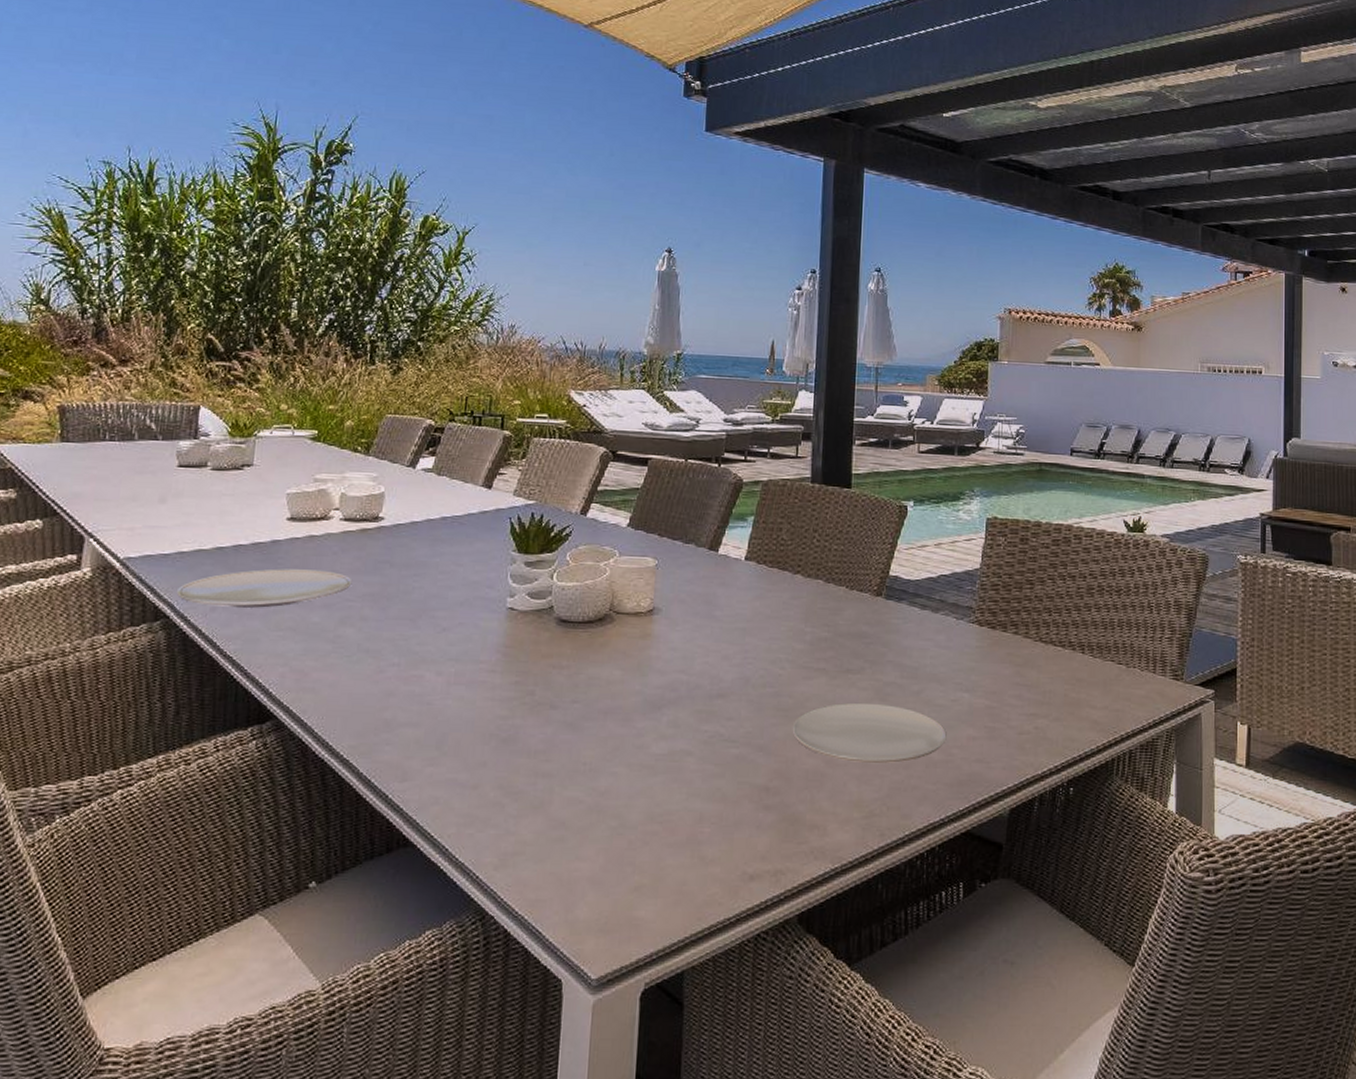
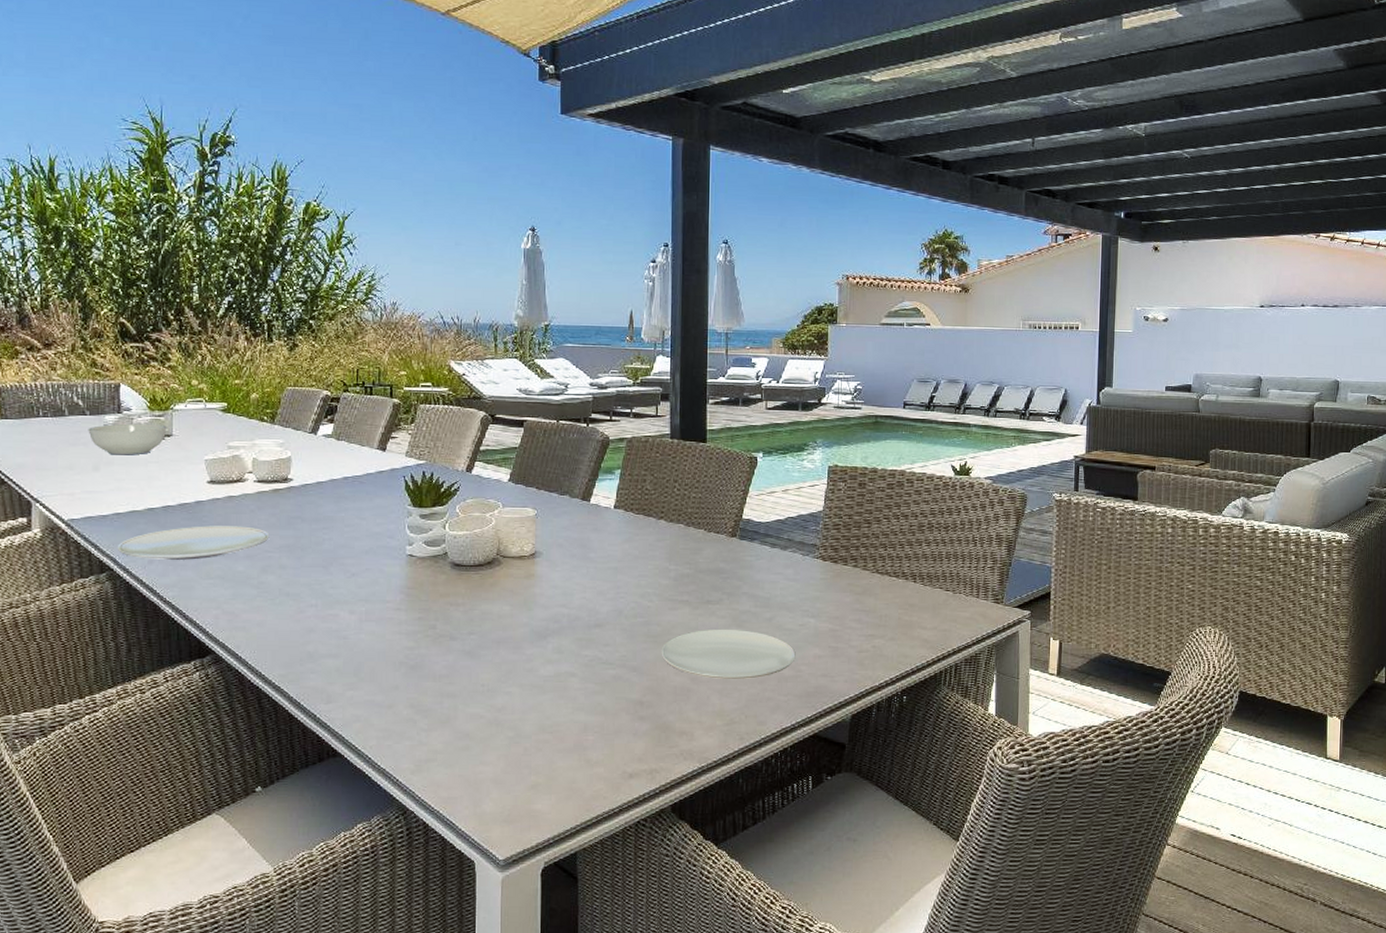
bowl: none [158,450,248,487] -> present [88,423,167,455]

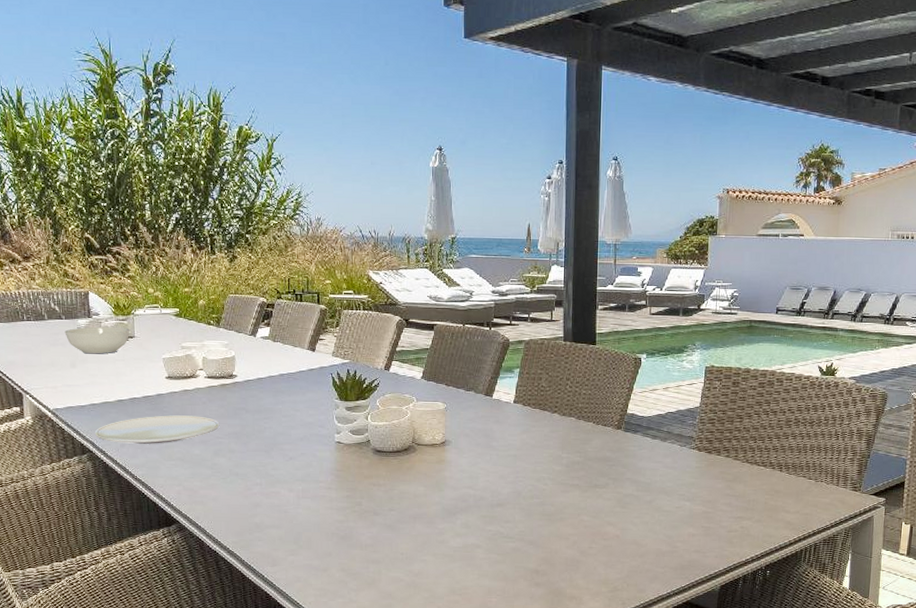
plate: present [661,628,796,679] -> none [554,509,672,553]

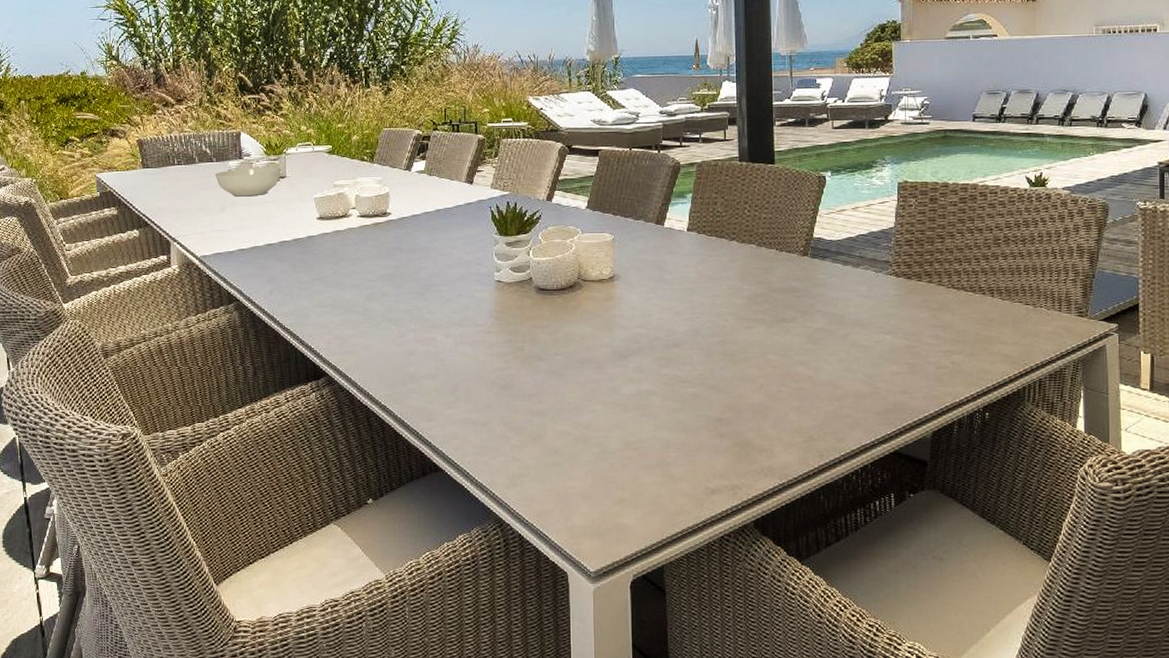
plate: present [94,415,220,444] -> none [242,258,373,290]

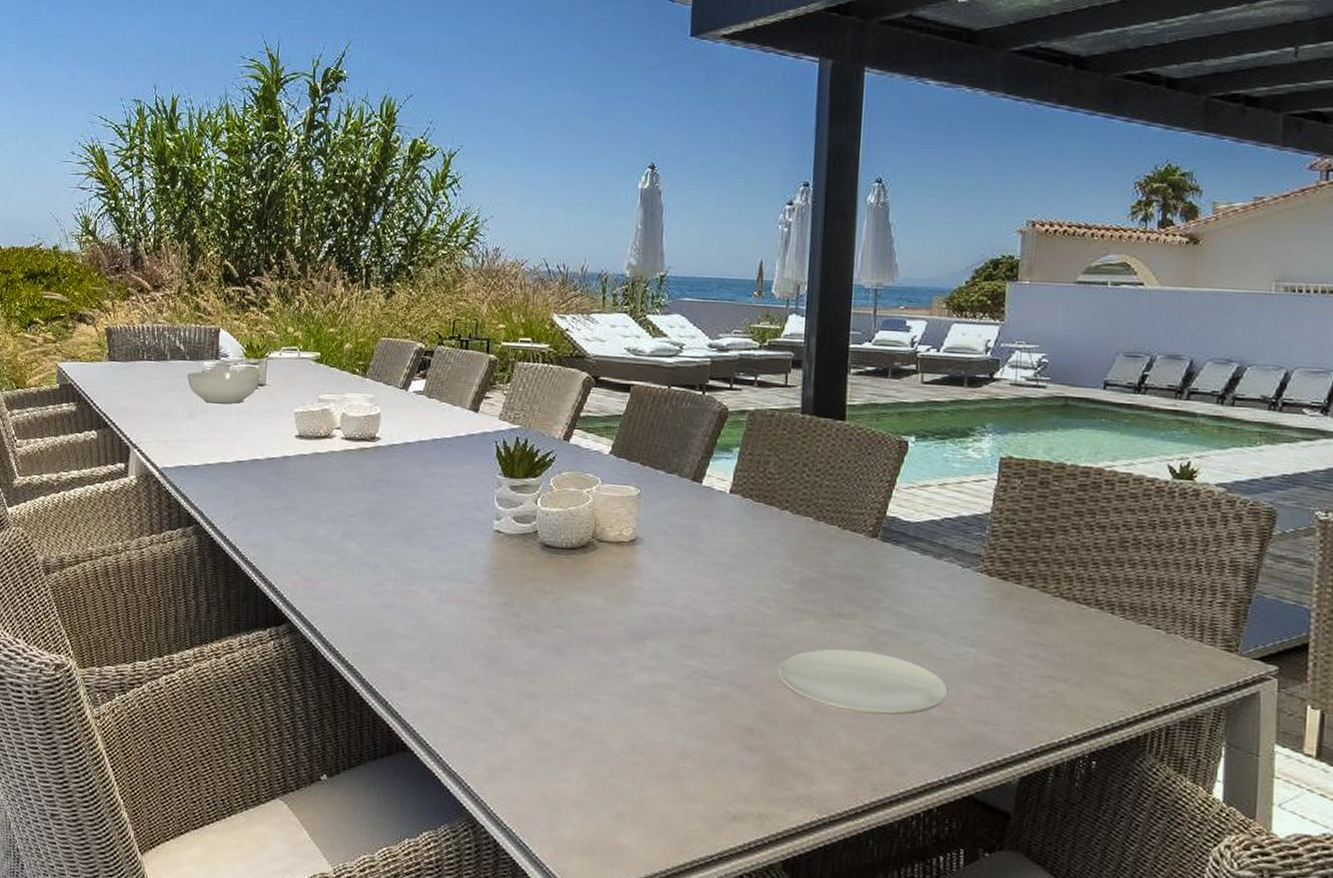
plate: none [738,346,873,396] -> present [778,648,949,716]

